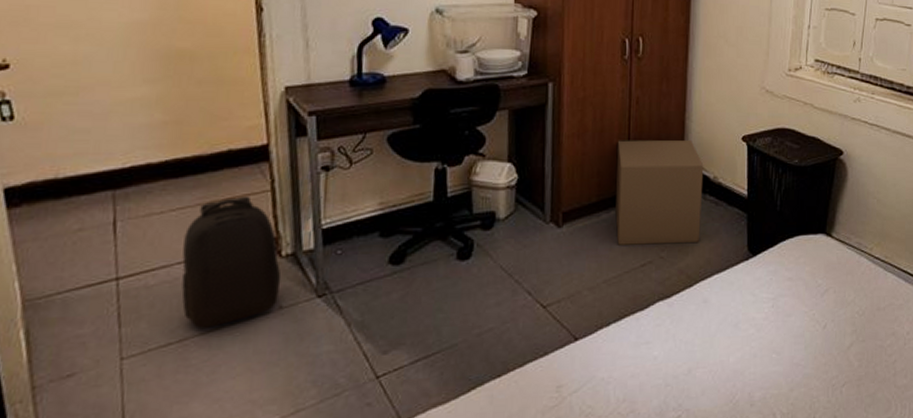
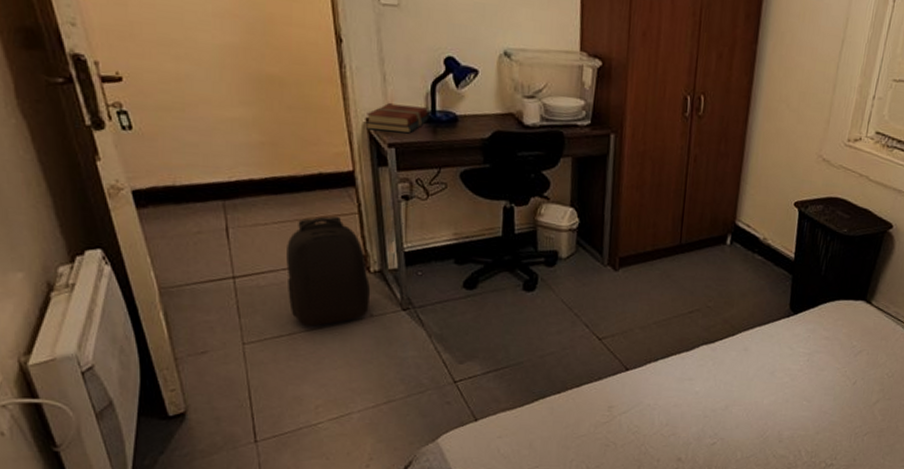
books: none [284,70,355,100] -> present [365,103,429,134]
storage box: present [615,140,704,245] -> none [668,195,755,297]

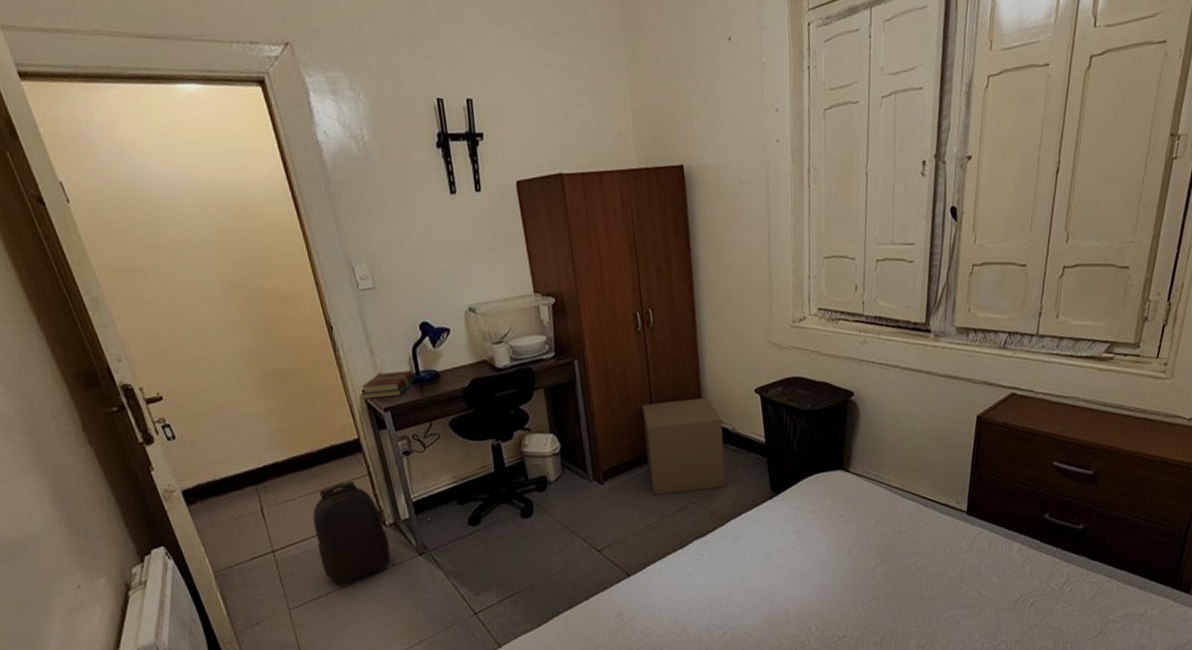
storage box: none [668,195,755,297] -> present [642,398,726,495]

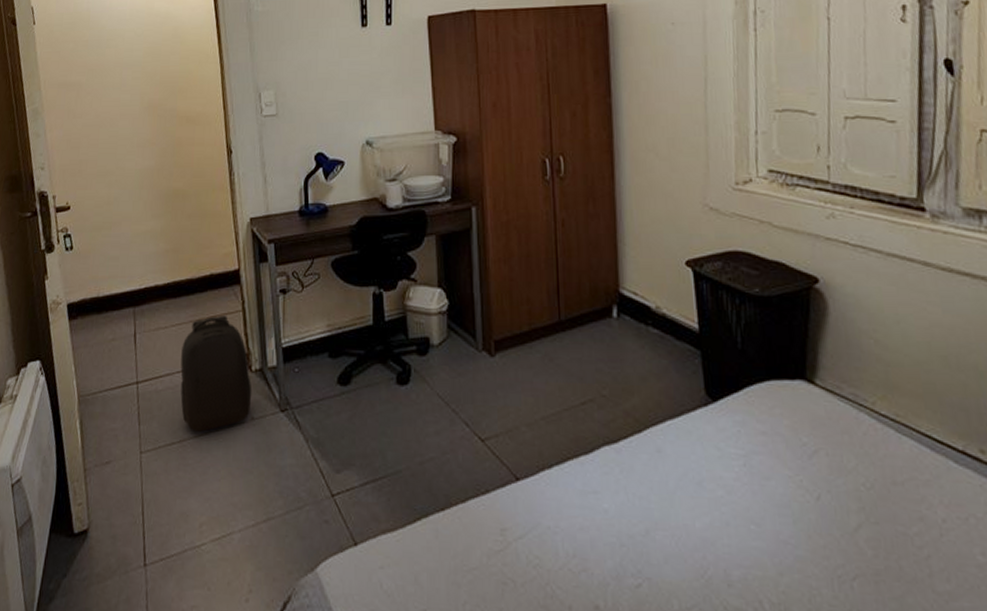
books: present [362,370,415,400] -> none [249,202,303,229]
storage box: present [642,398,726,495] -> none [546,265,646,382]

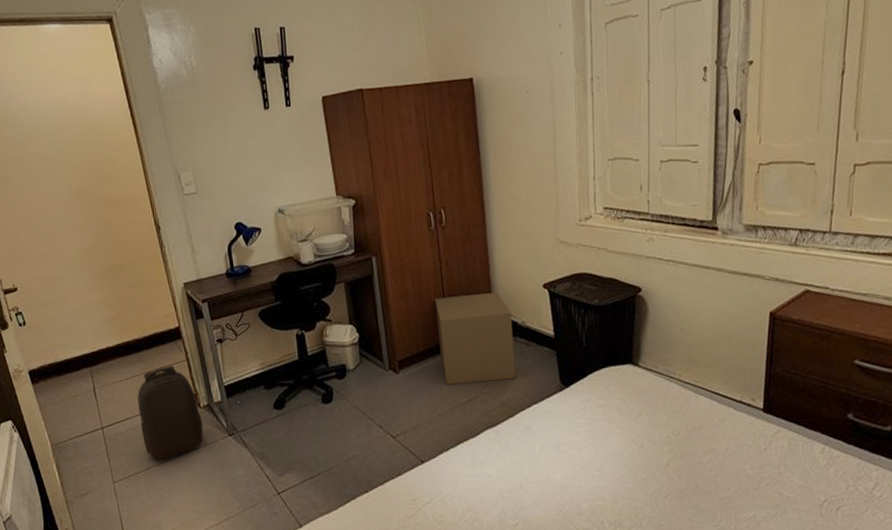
storage box: none [546,265,646,382] -> present [435,292,516,385]

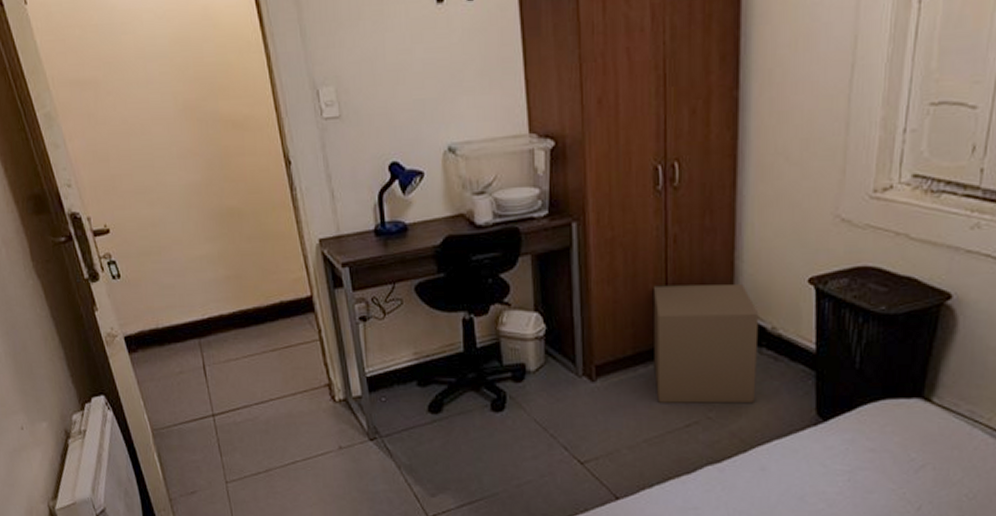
backpack: present [137,365,204,460] -> none [257,344,338,462]

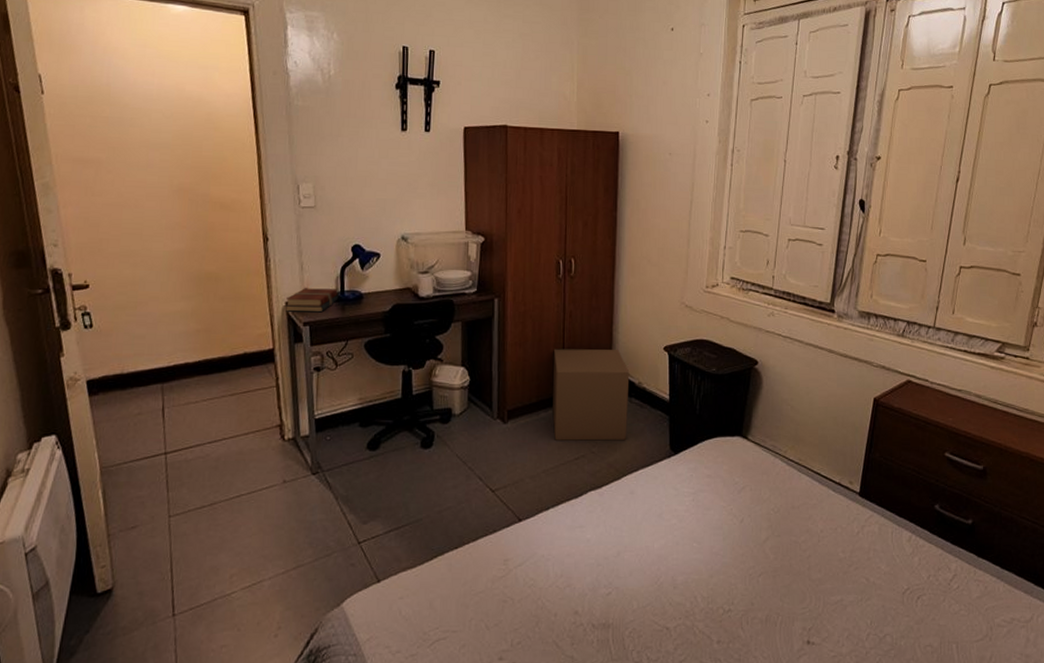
books: none [318,220,379,251] -> present [285,288,339,313]

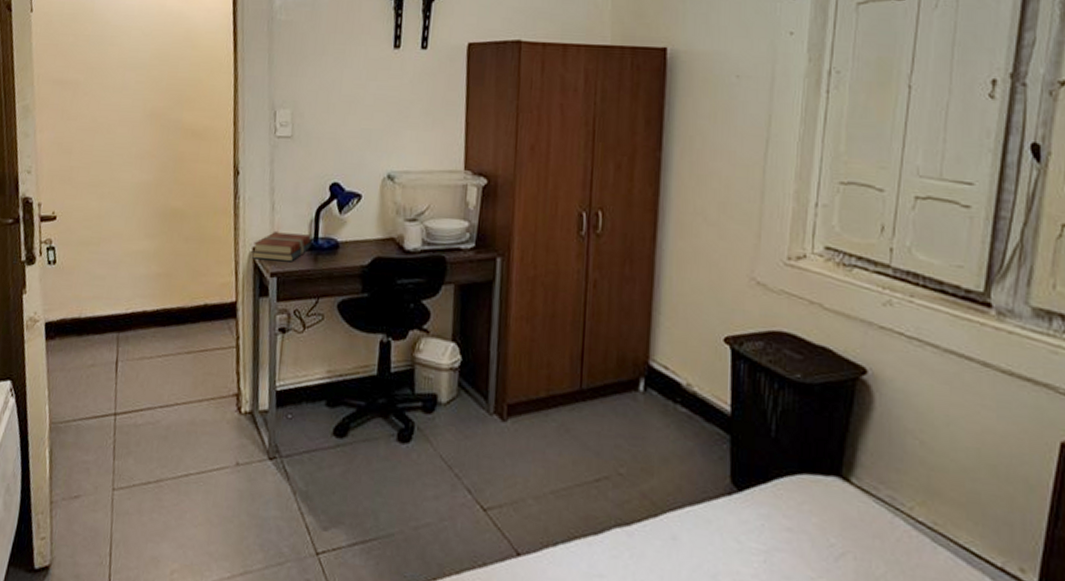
storage box: present [552,349,630,441] -> none [566,328,675,463]

